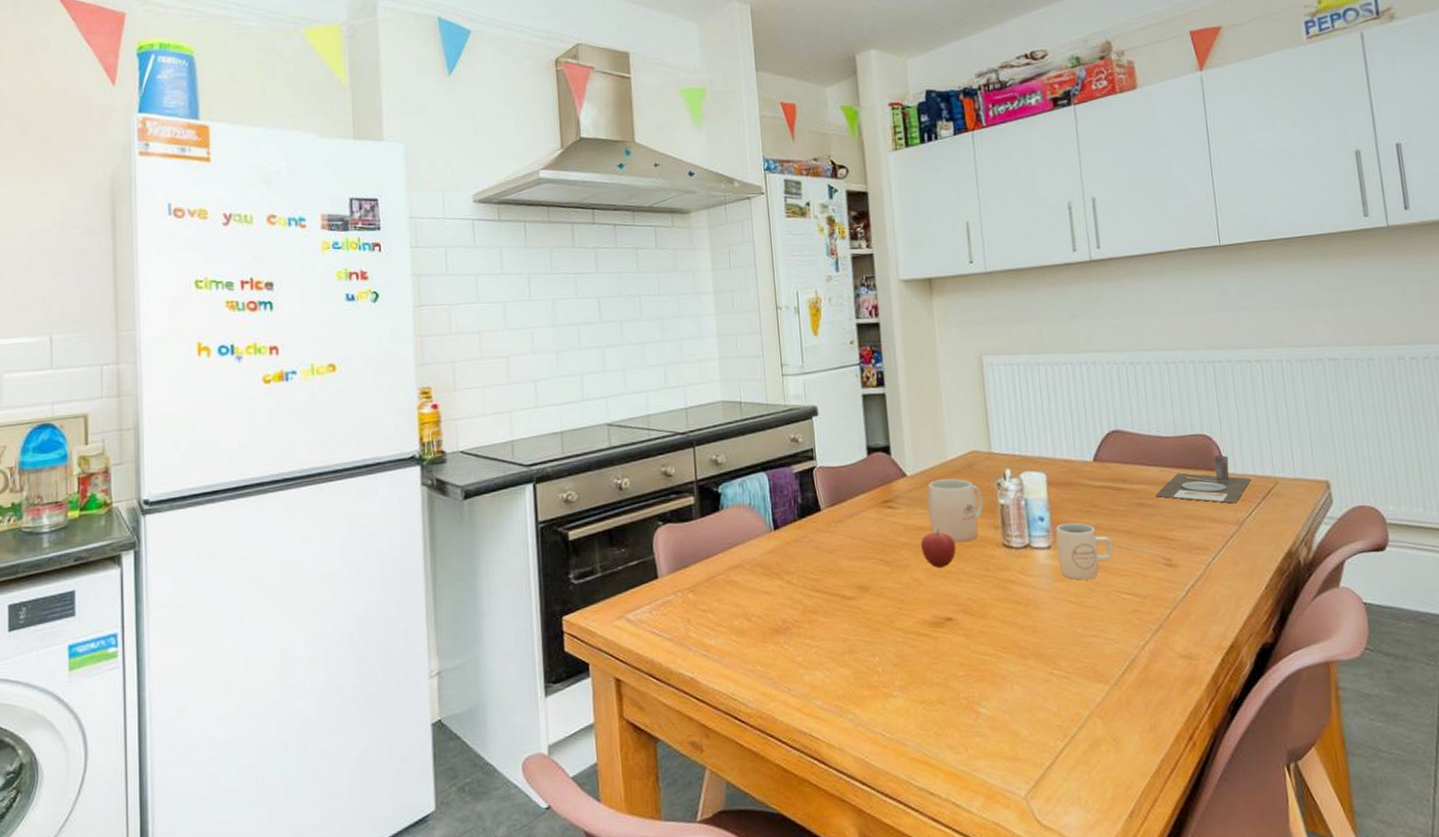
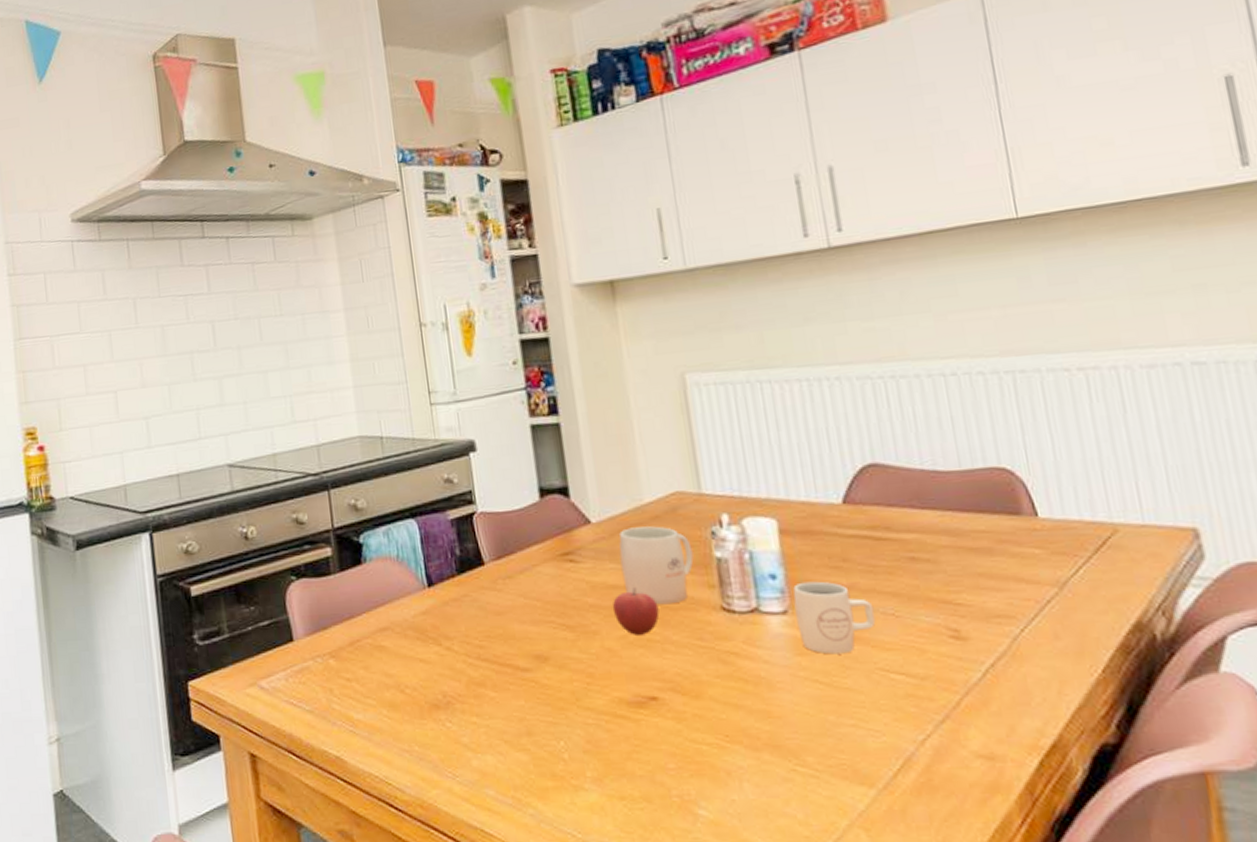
place setting: present [1154,455,1251,504] -> none [932,494,1076,558]

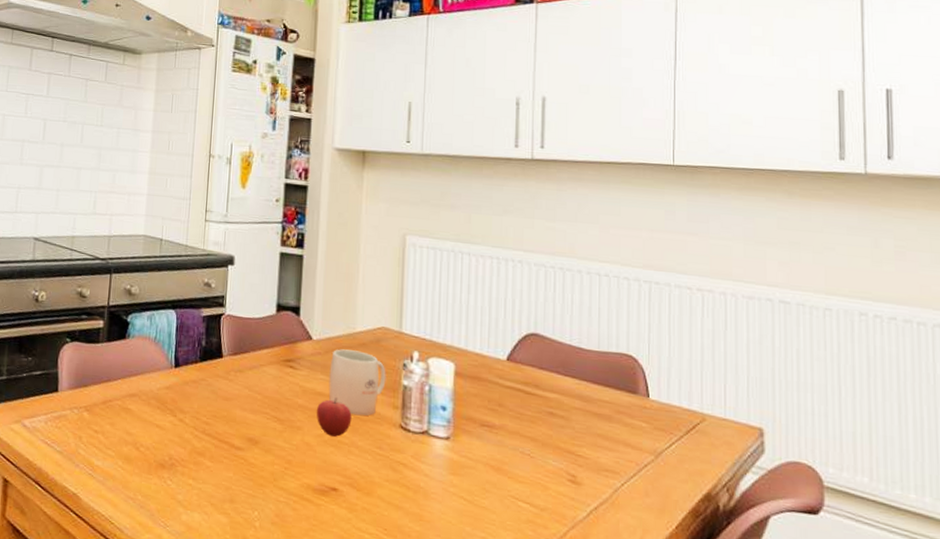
mug: present [793,581,876,655] -> none [455,416,515,480]

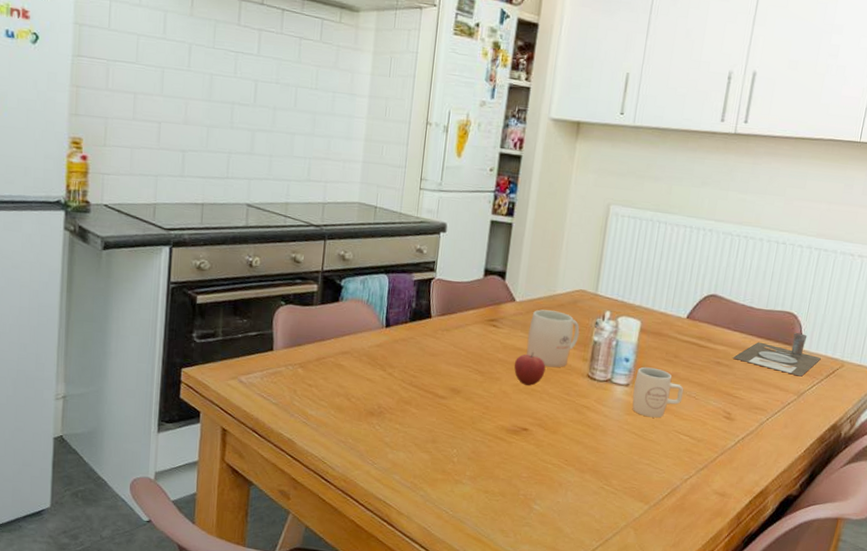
mug: none [455,416,515,480] -> present [632,367,684,418]
place setting: none [567,379,675,432] -> present [732,333,821,377]

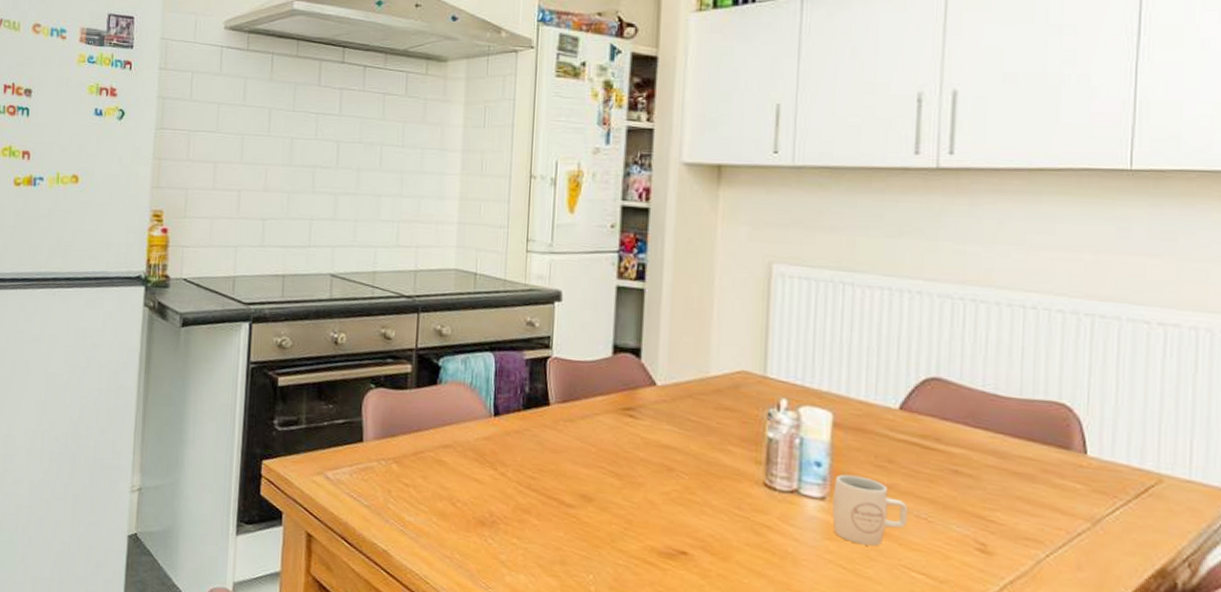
fruit: present [514,352,546,386] -> none [661,450,705,495]
mug: present [526,309,580,368] -> none [676,396,747,472]
place setting: present [732,333,821,377] -> none [977,432,1122,495]

